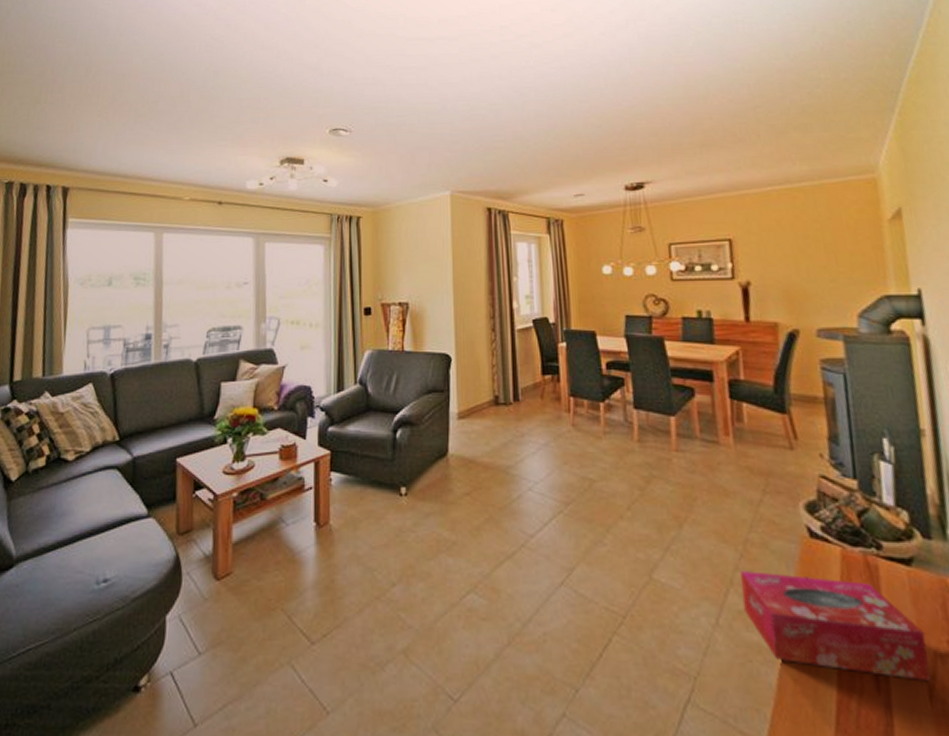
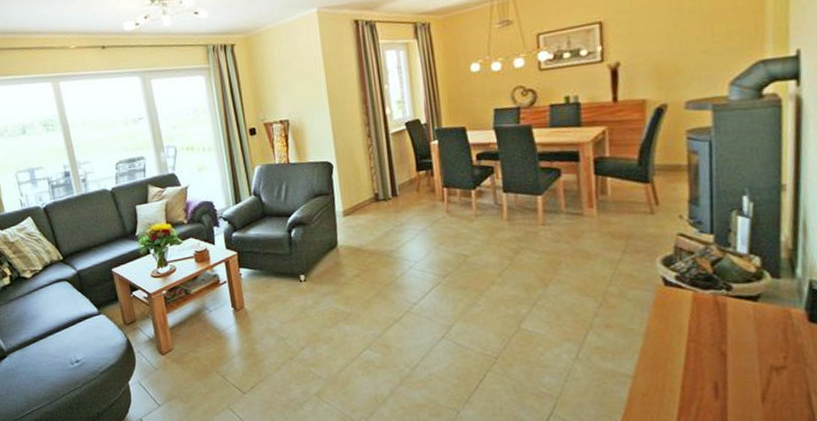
tissue box: present [740,571,931,682] -> none [599,316,765,389]

